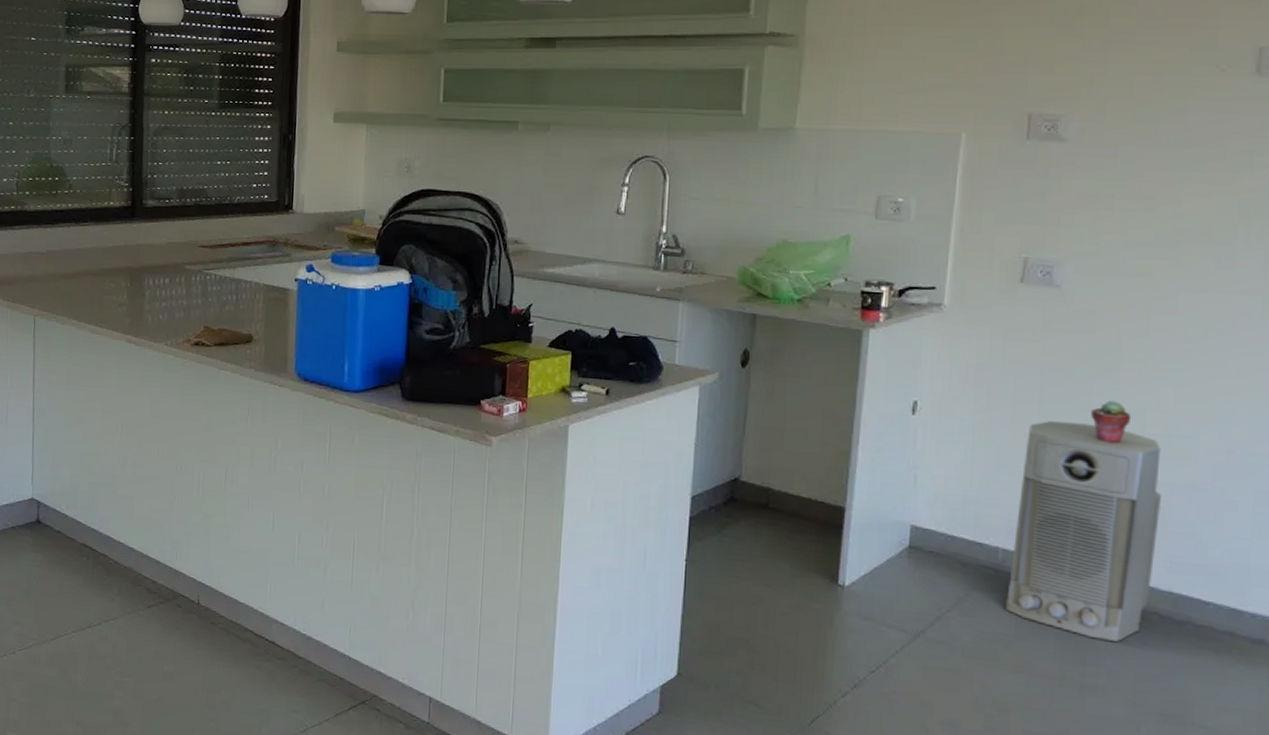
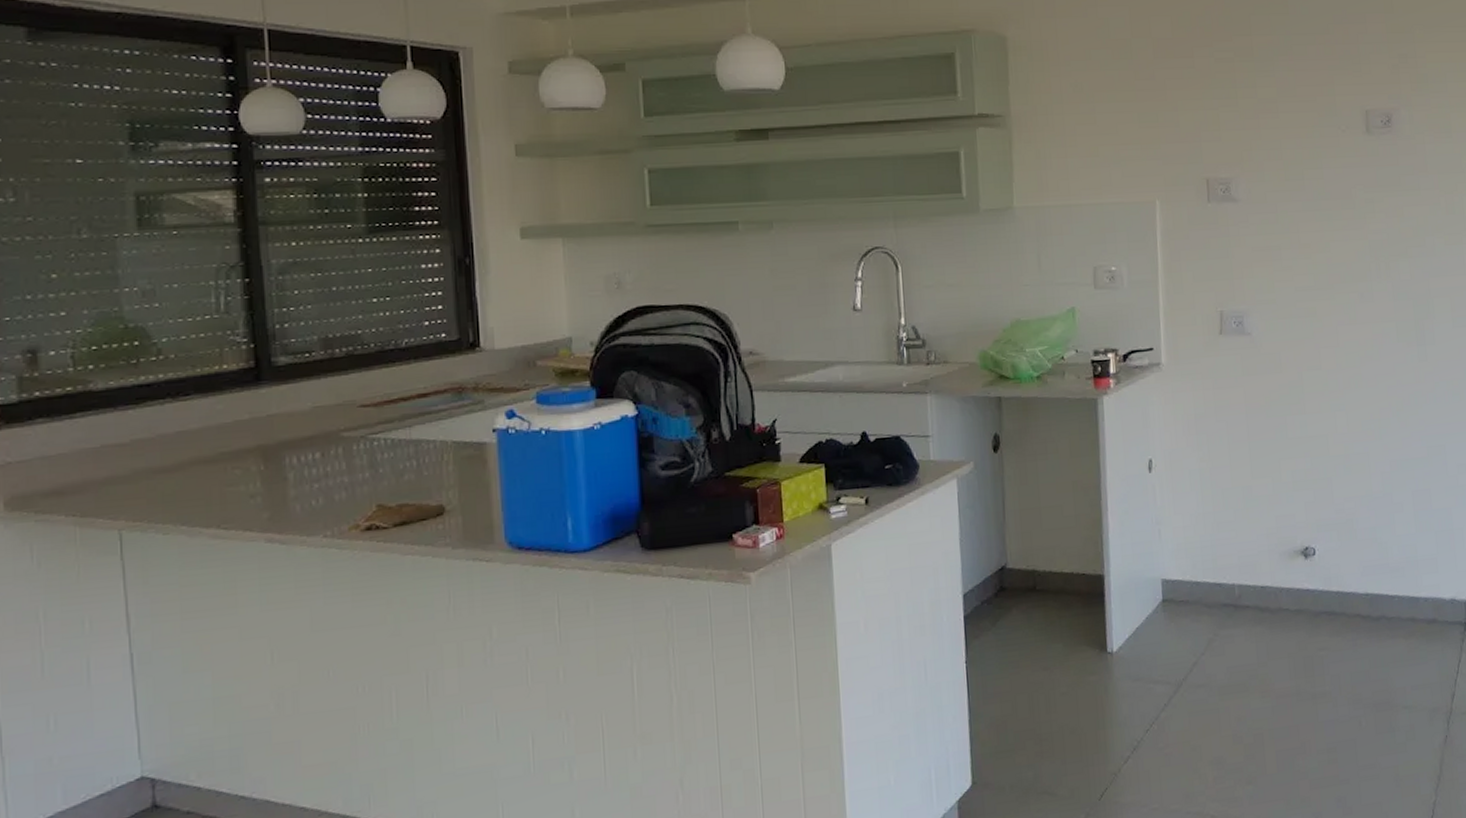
air purifier: present [1006,421,1162,642] -> none [1243,455,1353,650]
potted succulent: present [1091,400,1132,444] -> none [1289,431,1319,470]

